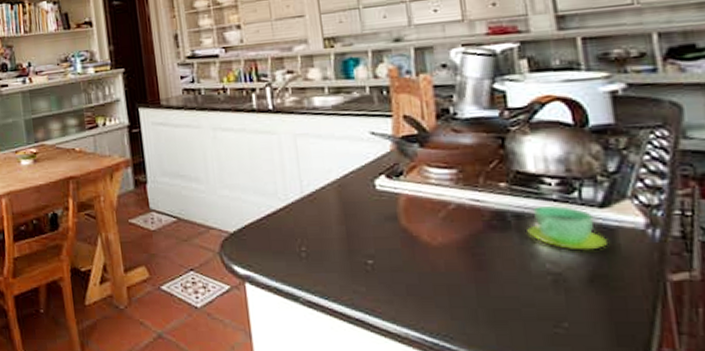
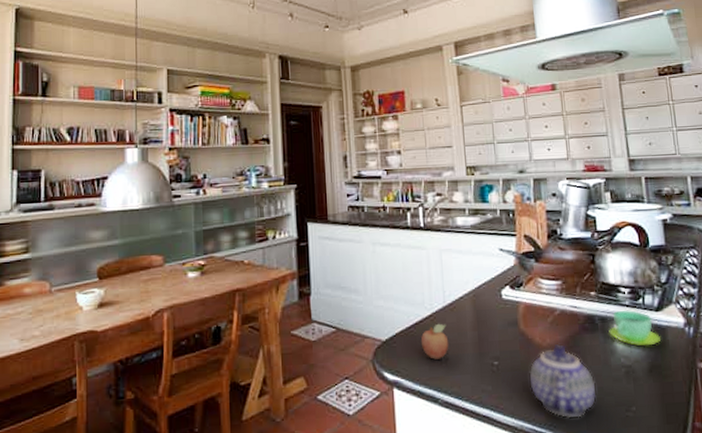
fruit: none [275,215,310,255] -> present [420,323,449,360]
teapot: none [414,242,510,330] -> present [529,343,597,418]

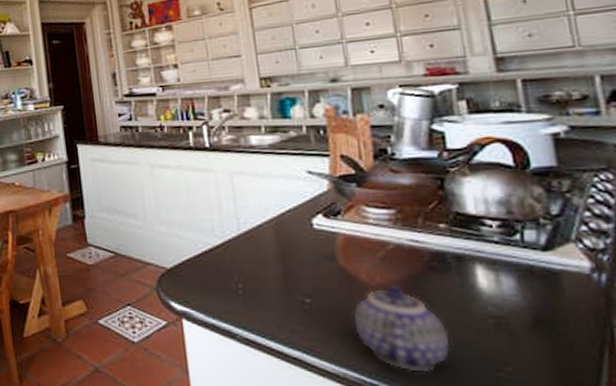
fruit: present [420,323,449,360] -> none [211,253,247,292]
cup: present [609,310,660,347] -> none [468,247,551,294]

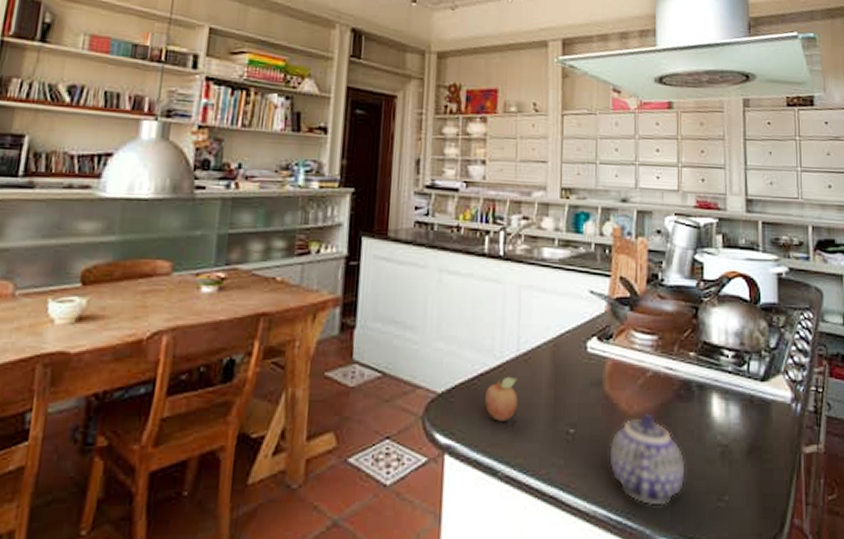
fruit: none [211,253,247,292] -> present [484,376,518,421]

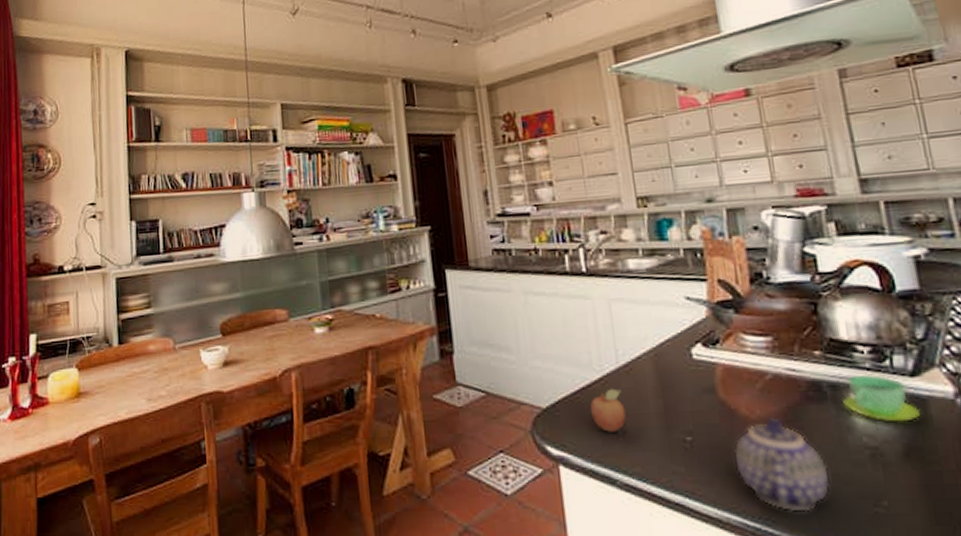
cup: none [706,376,763,423] -> present [843,374,920,422]

